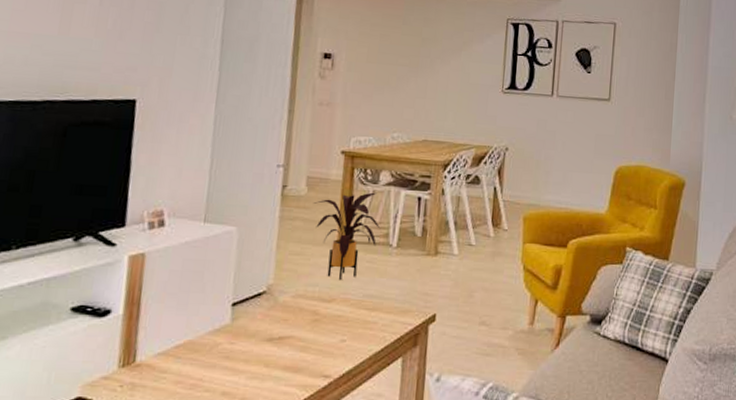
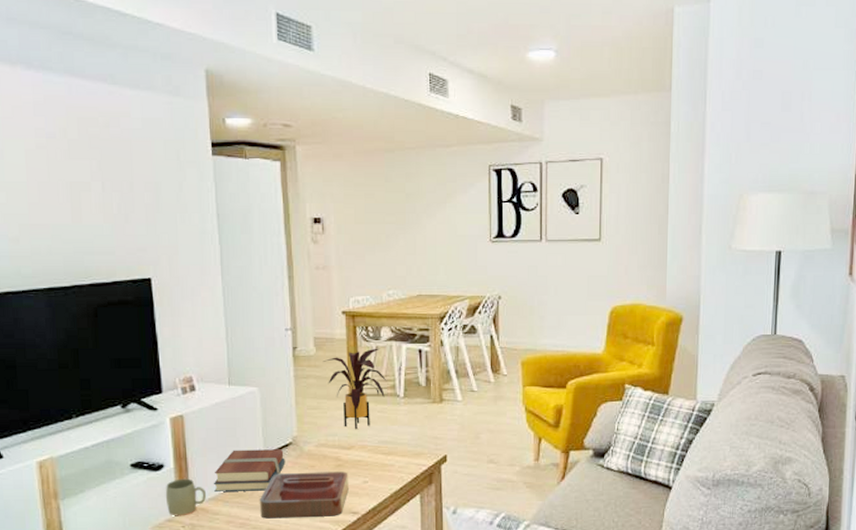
mug: none [105,327,157,373] -> present [165,478,207,516]
books: none [166,296,256,346] -> present [213,449,285,492]
decorative tray: none [216,326,325,380] -> present [260,471,349,519]

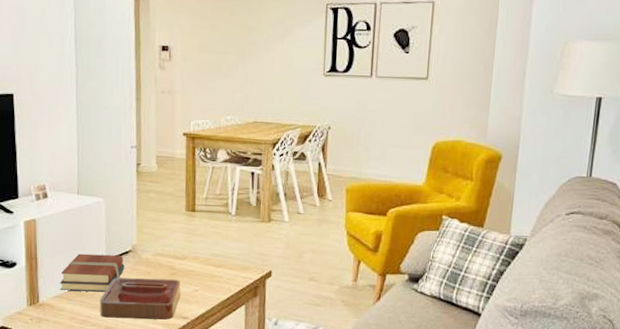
mug: present [165,478,207,516] -> none [16,276,53,310]
house plant: present [322,348,387,430] -> none [163,168,221,242]

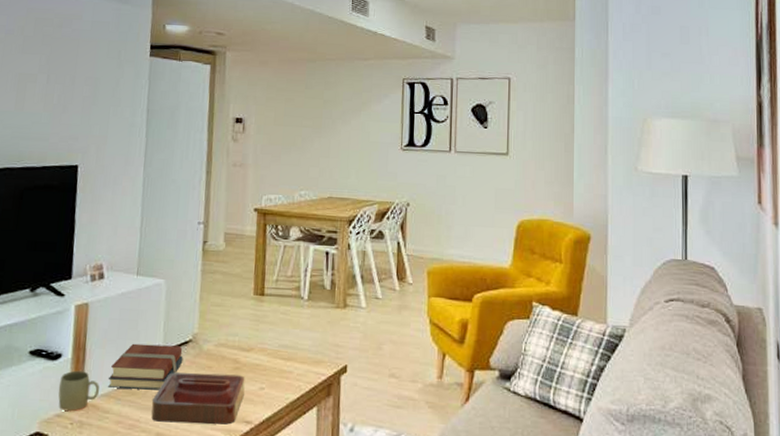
mug: none [16,276,53,310] -> present [58,370,100,412]

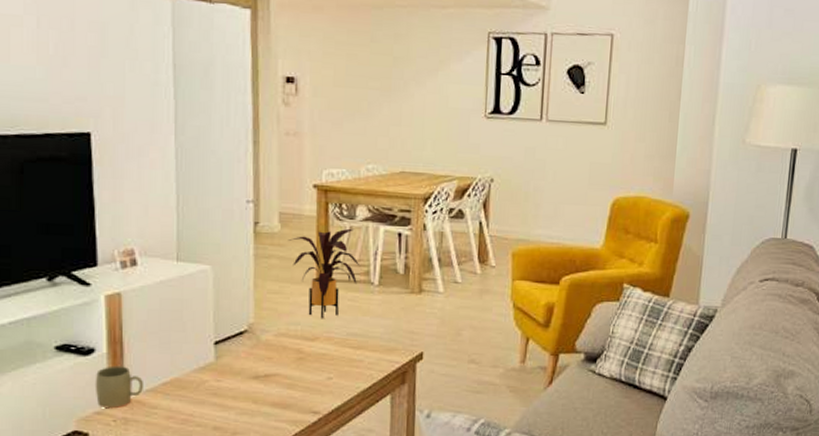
books: present [108,343,183,390] -> none [152,335,239,384]
decorative tray: present [151,372,245,425] -> none [206,364,311,416]
house plant: none [230,247,292,331] -> present [287,228,361,319]

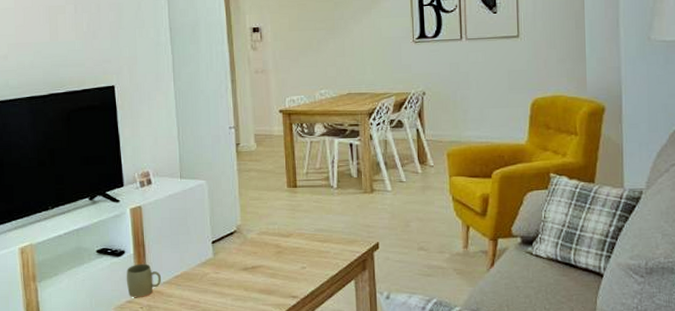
house plant: present [287,228,361,319] -> none [262,143,321,219]

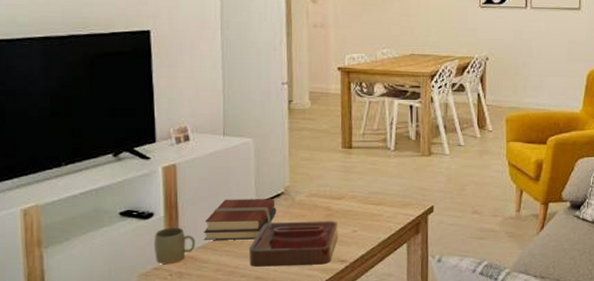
books: none [167,237,231,276] -> present [203,199,277,240]
decorative tray: none [208,258,288,301] -> present [249,221,338,267]

